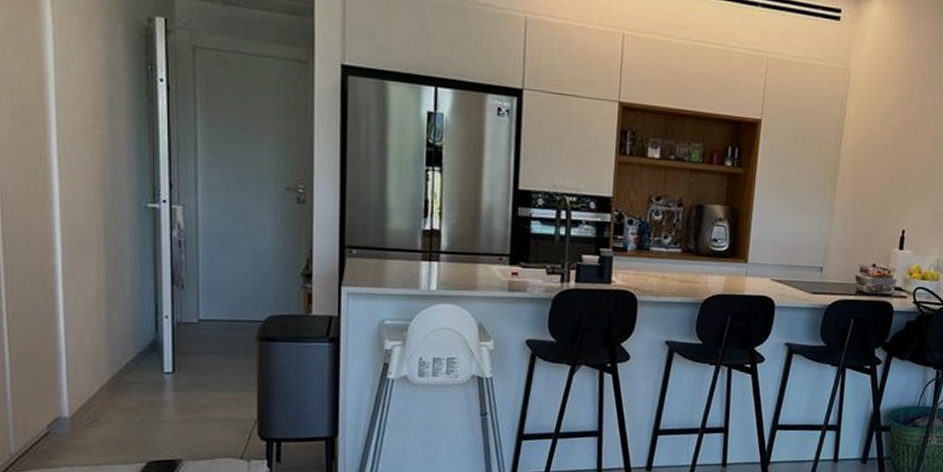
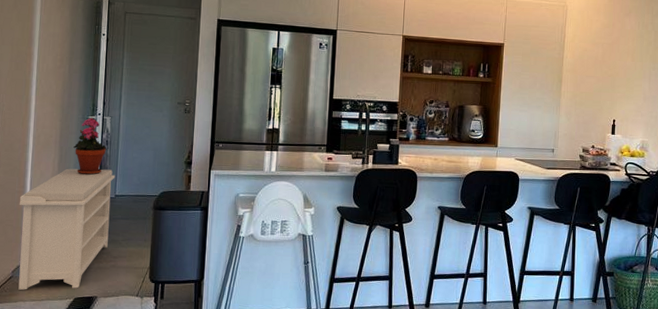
bench: none [48,280,197,451] -> present [18,168,115,290]
potted plant: none [127,207,180,290] -> present [73,118,107,175]

